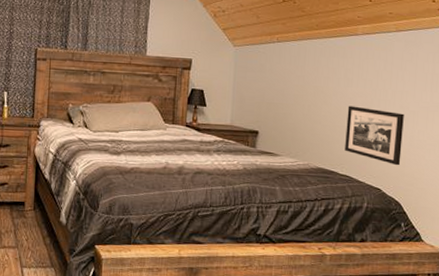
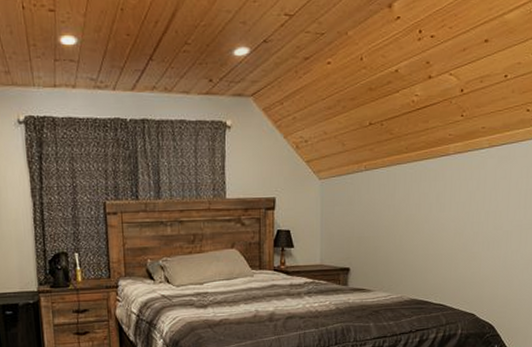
picture frame: present [345,106,404,166] -> none [438,231,498,289]

